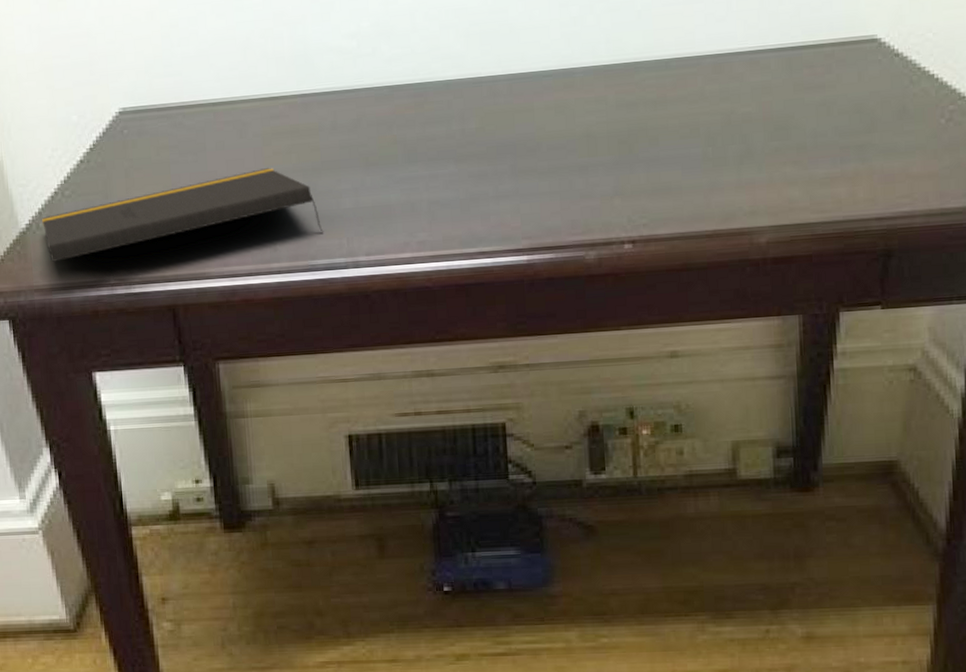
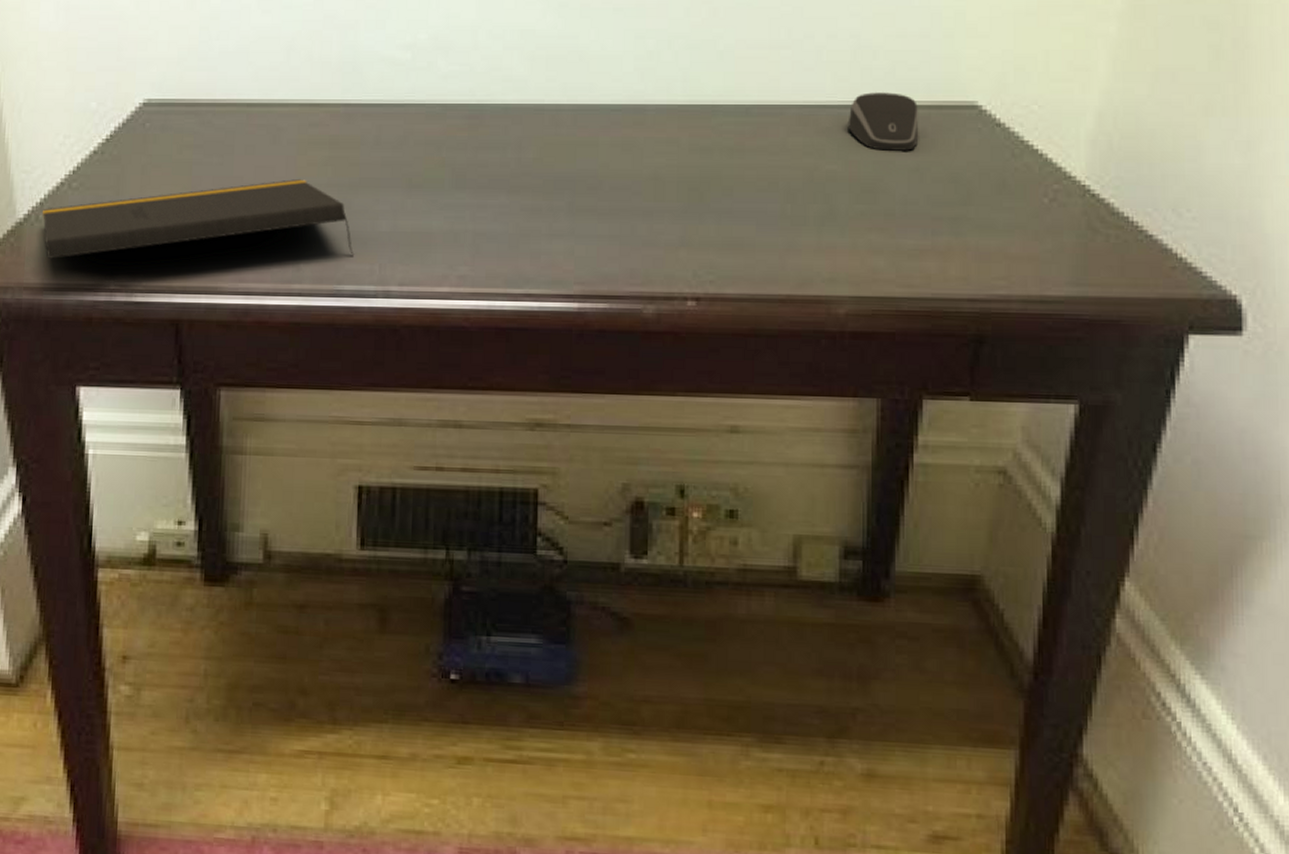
computer mouse: none [759,34,825,90] -> present [847,92,919,151]

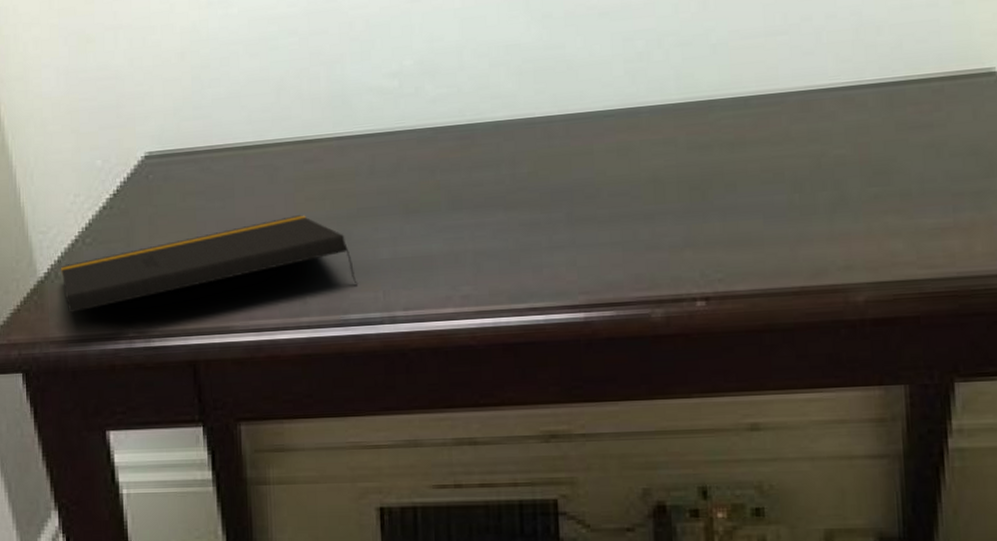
computer mouse: present [847,92,919,151] -> none [854,67,933,130]

